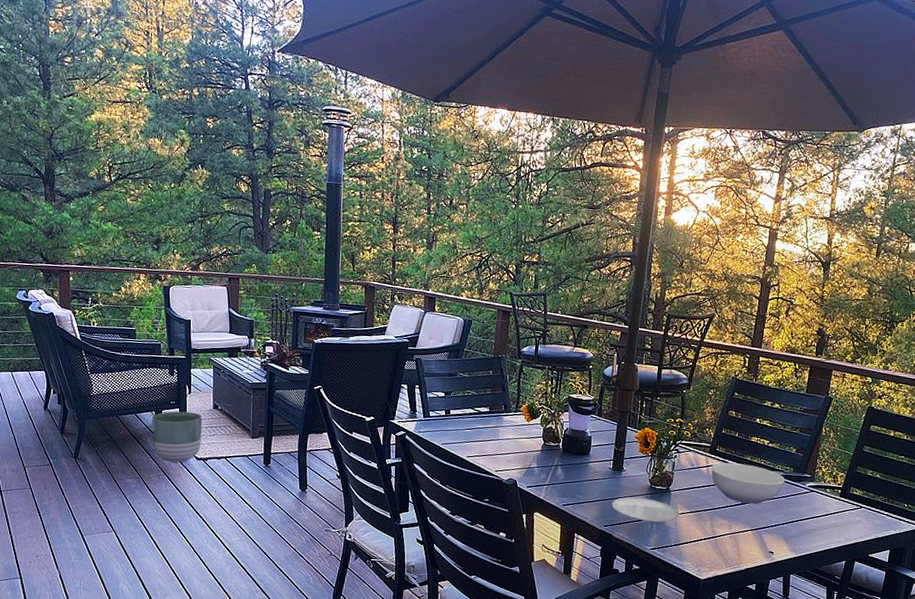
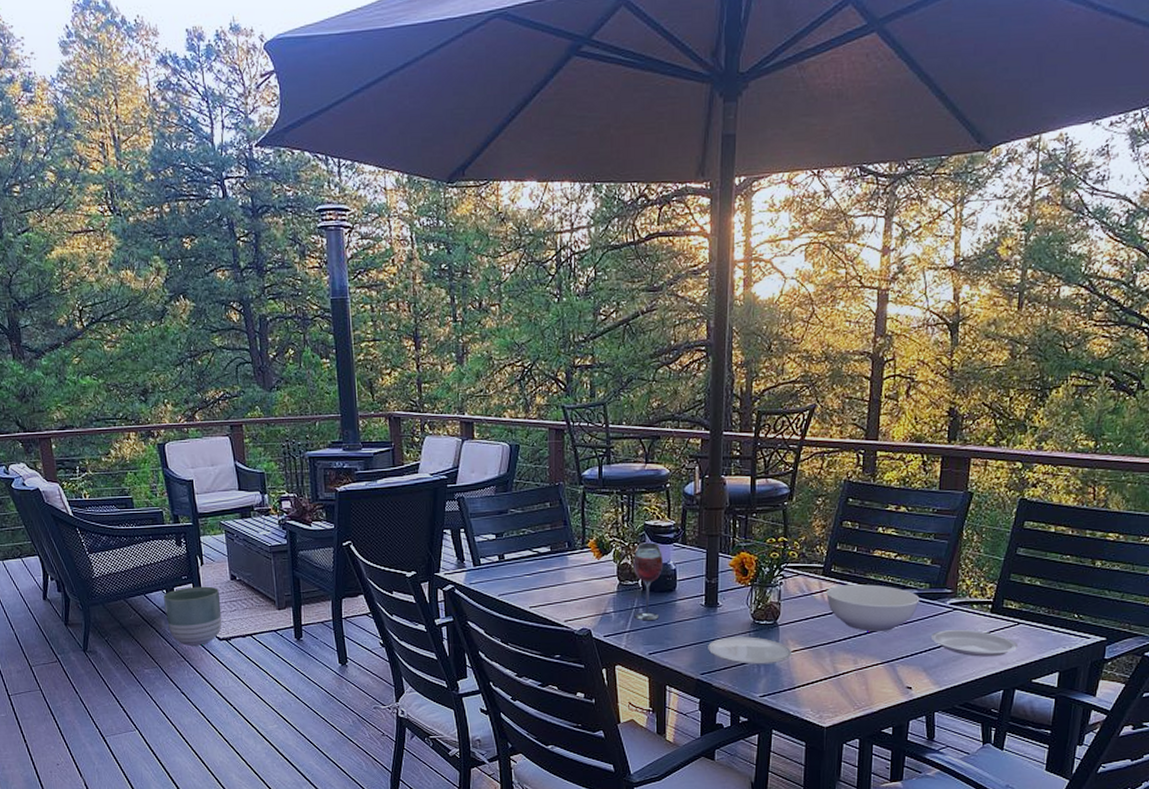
wineglass: none [554,412,582,478] -> present [633,542,664,621]
plate: none [791,507,860,533] -> present [930,630,1019,657]

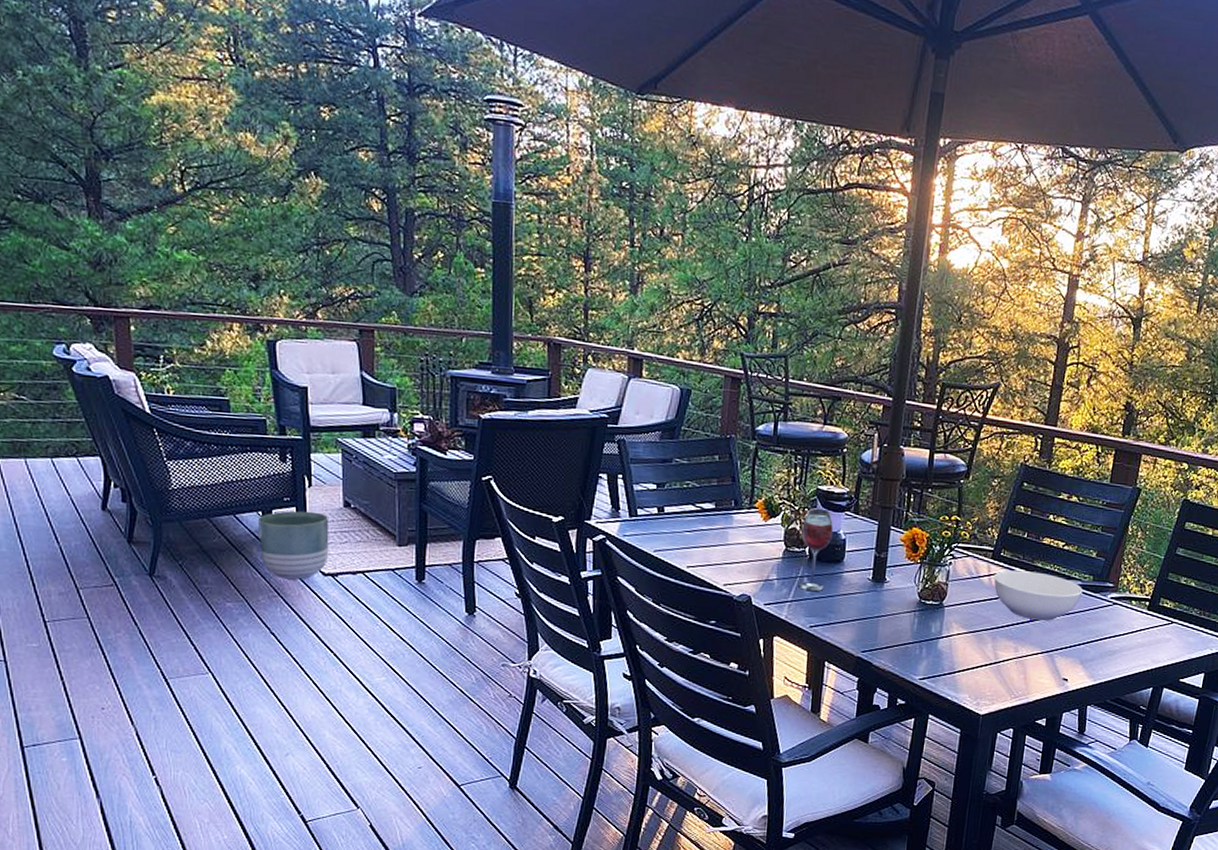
plate: present [708,636,793,665] -> none [871,615,956,647]
plate: present [930,630,1019,657] -> none [1089,624,1170,654]

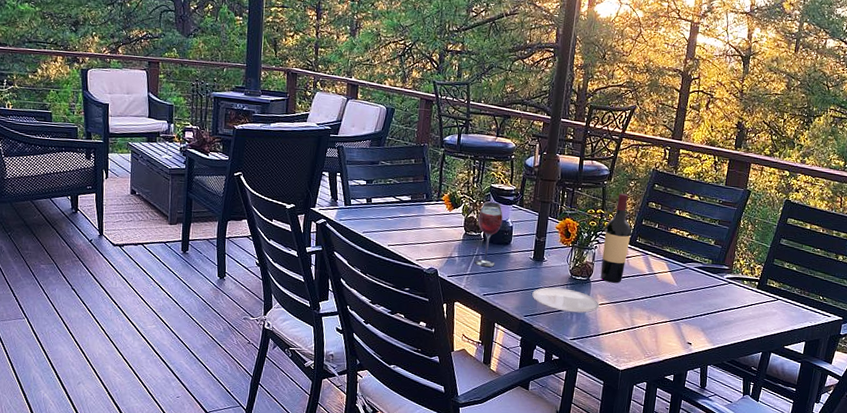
planter: present [258,510,329,580] -> none [67,196,119,249]
plate: none [871,615,956,647] -> present [532,287,600,314]
wine bottle: none [955,494,994,608] -> present [600,193,631,284]
bowl: present [994,570,1083,622] -> none [631,253,704,296]

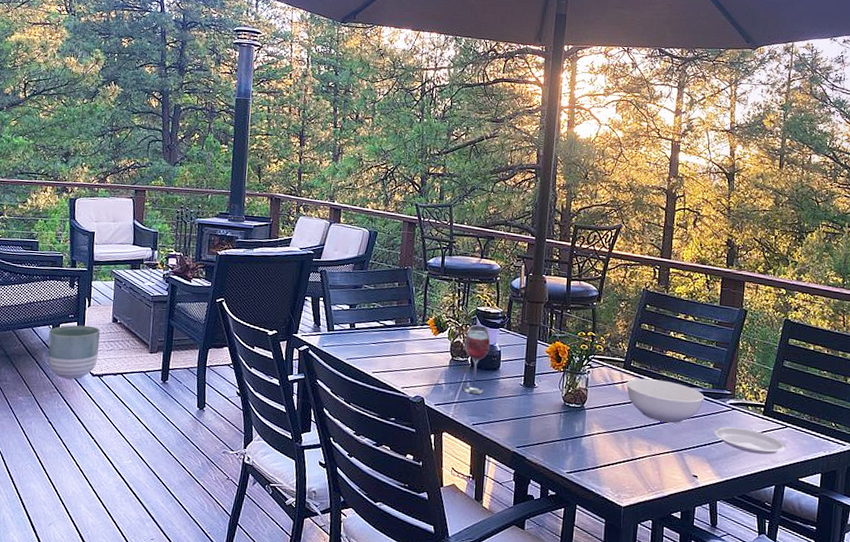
planter: none [67,196,119,249] -> present [47,325,100,379]
plate: present [532,287,600,314] -> none [524,415,596,444]
wine bottle: present [600,193,631,284] -> none [595,314,625,411]
bowl: none [631,253,704,296] -> present [626,378,704,424]
plate: none [709,299,776,325] -> present [713,426,787,455]

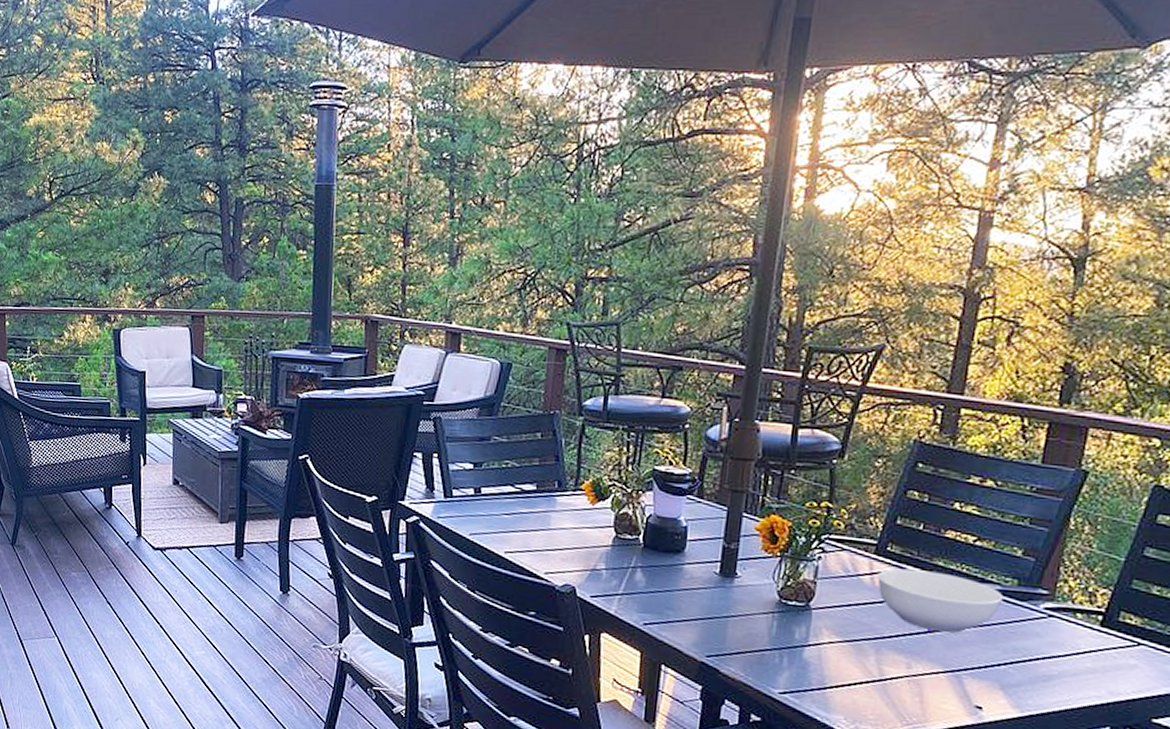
planter: present [47,325,100,379] -> none [100,487,160,553]
wineglass: present [463,325,491,395] -> none [630,491,673,585]
plate: present [713,426,787,455] -> none [1013,640,1137,683]

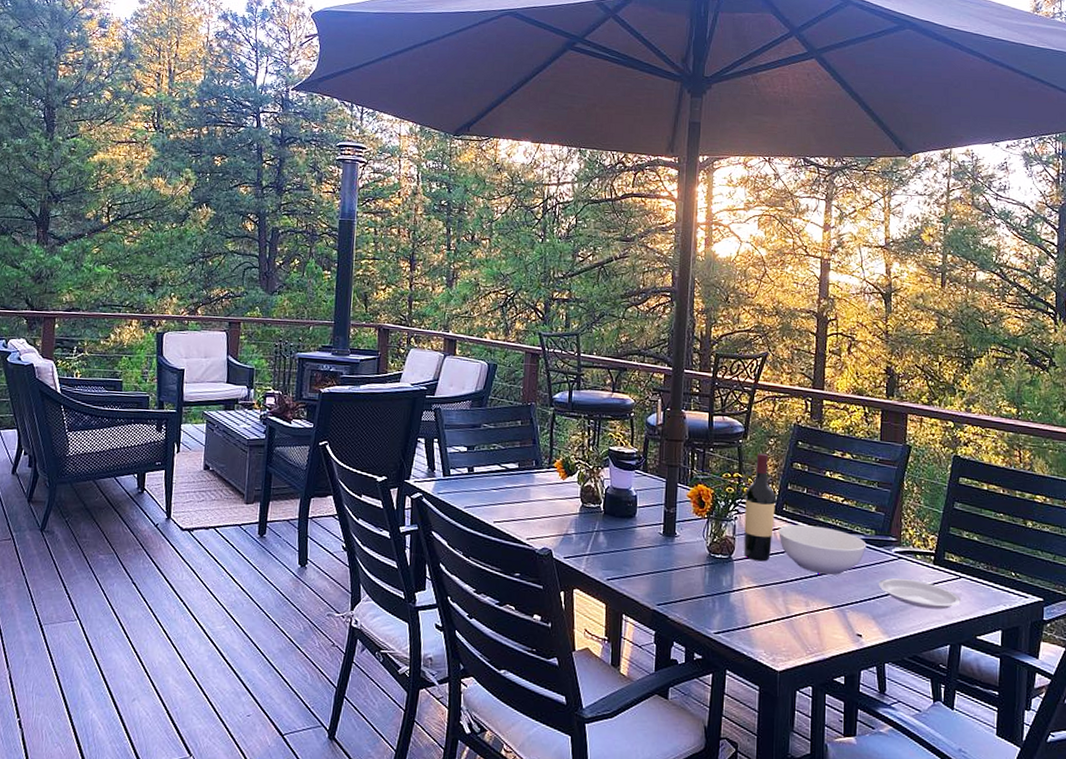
wine bottle: none [826,477,878,613] -> present [744,453,776,562]
plate: none [1013,640,1137,683] -> present [878,578,962,610]

